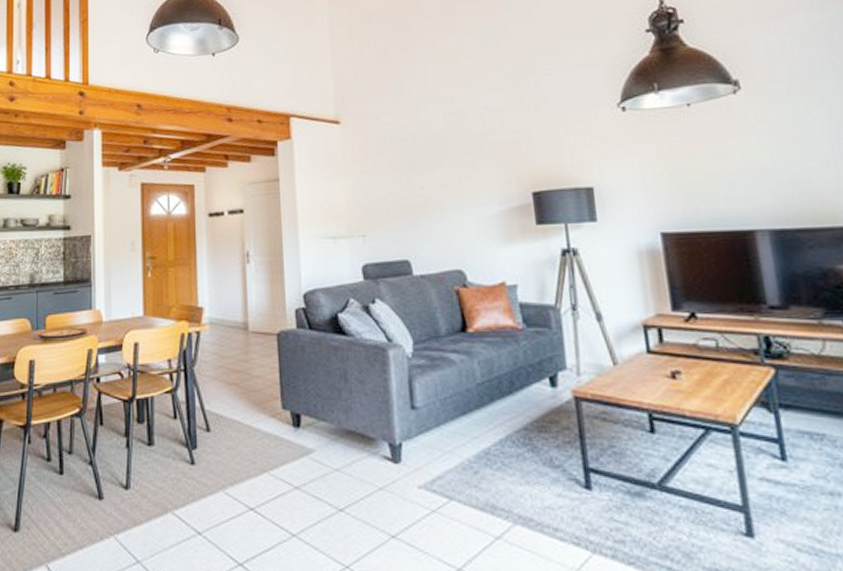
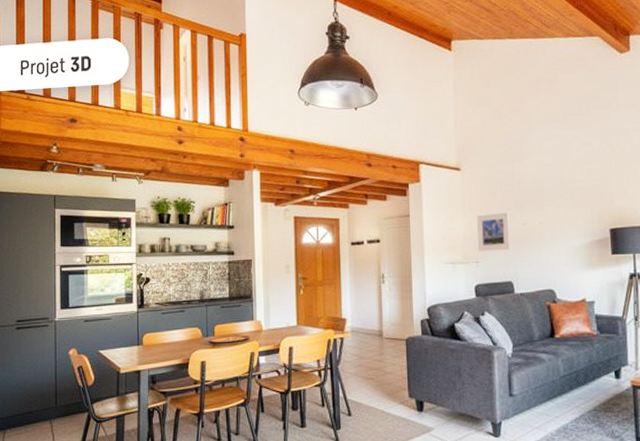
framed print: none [362,173,405,223] -> present [477,212,510,252]

